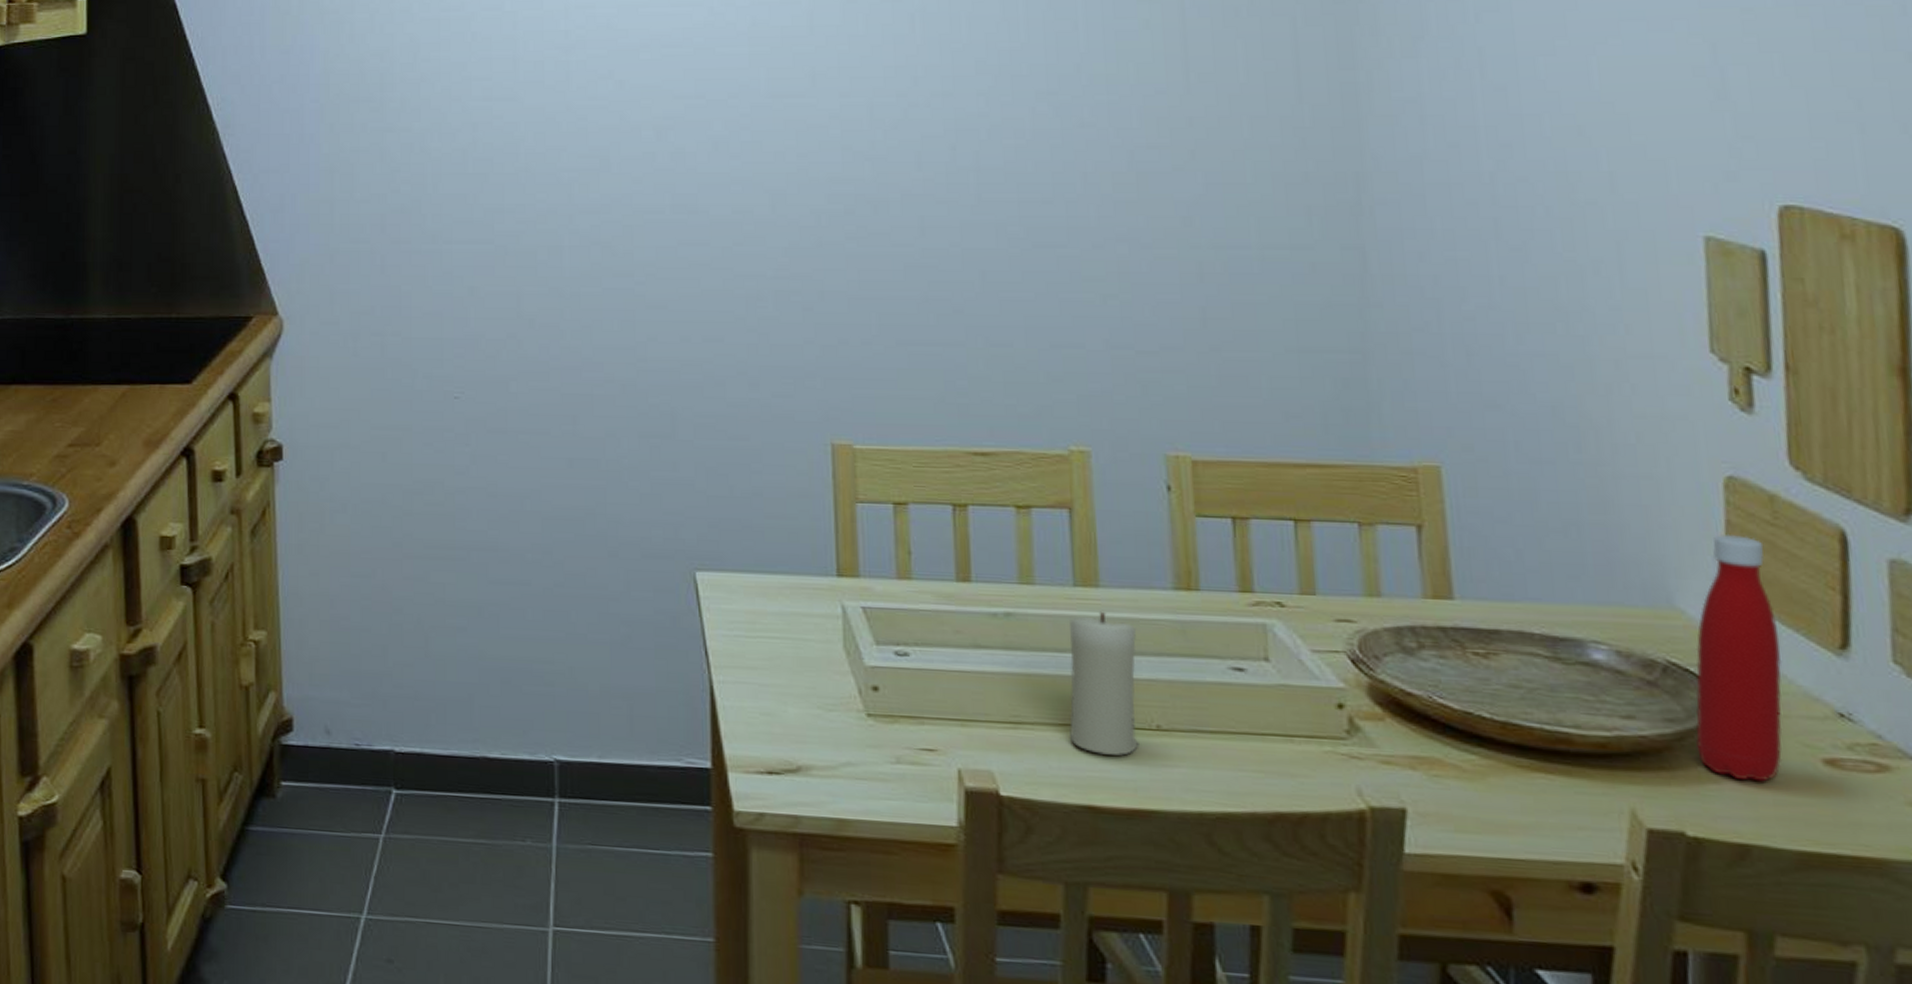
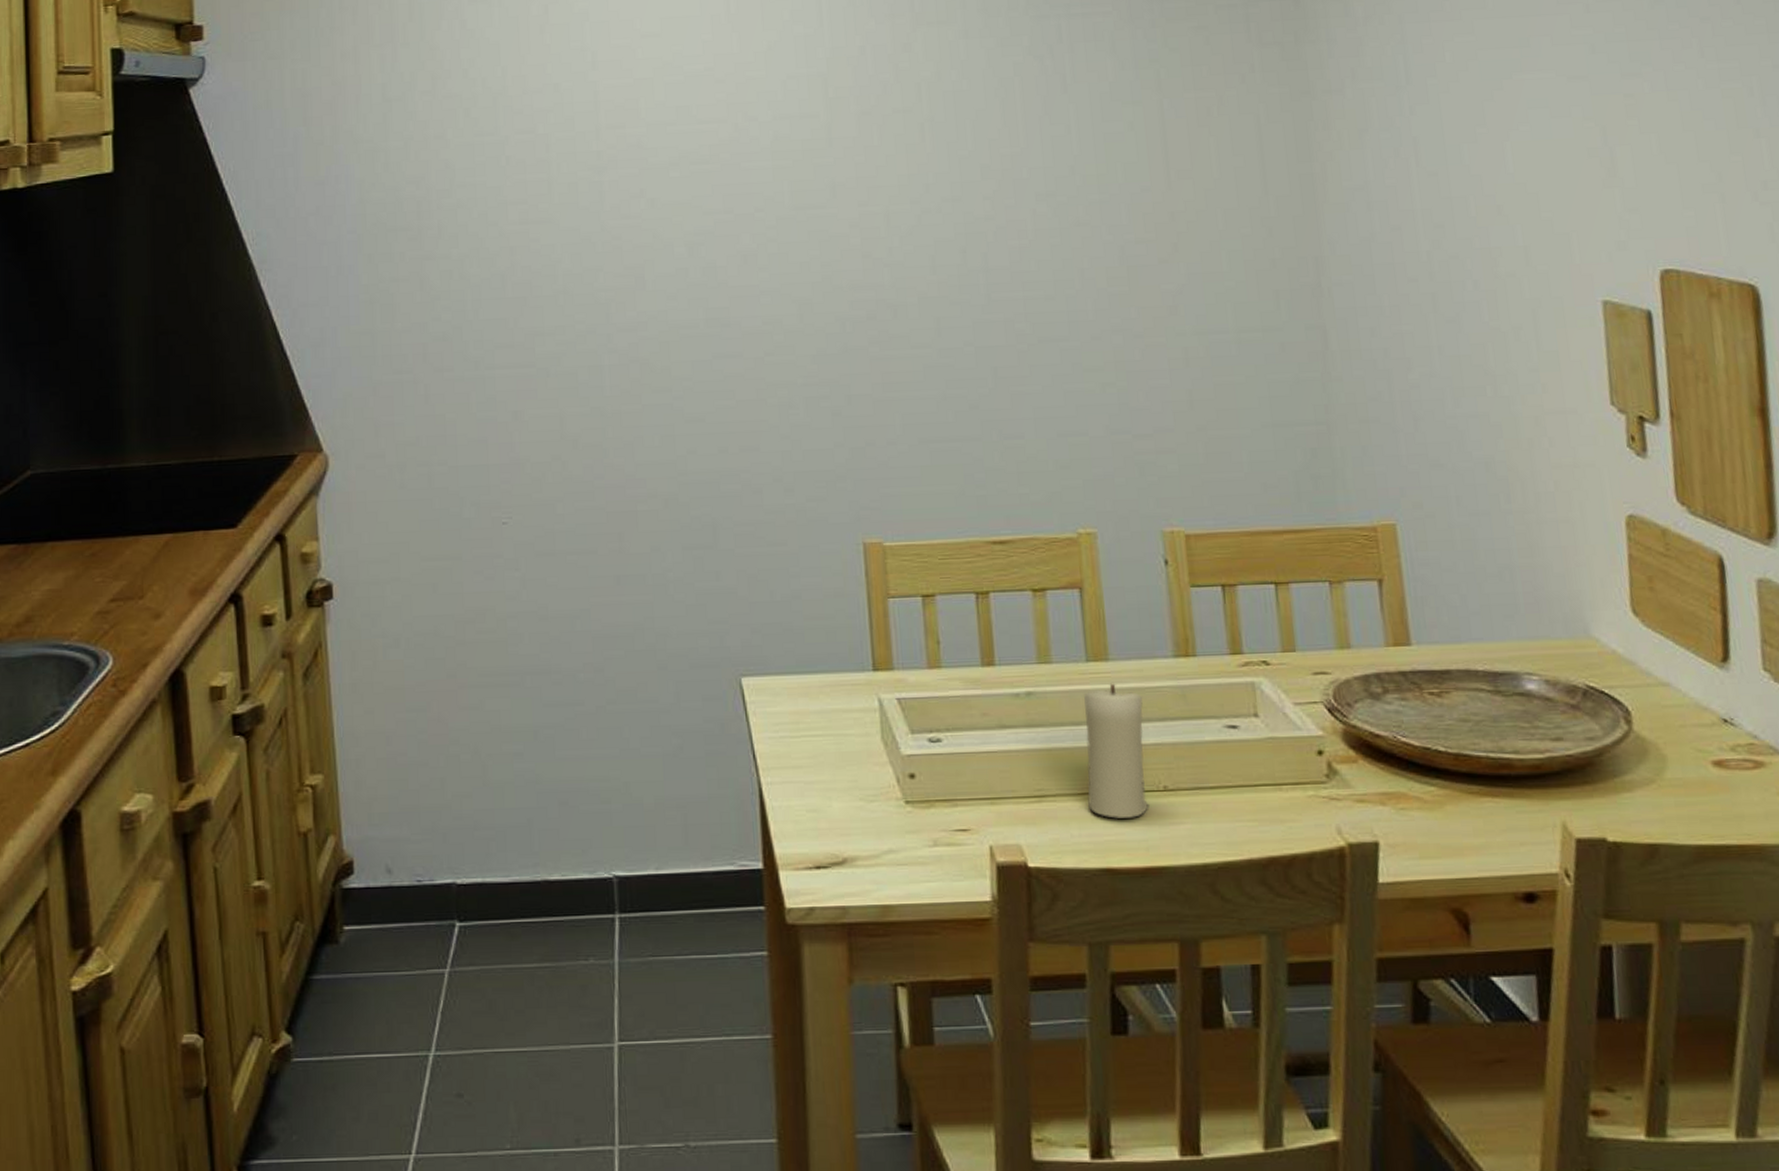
bottle: present [1695,533,1783,782] -> none [1609,566,1681,787]

